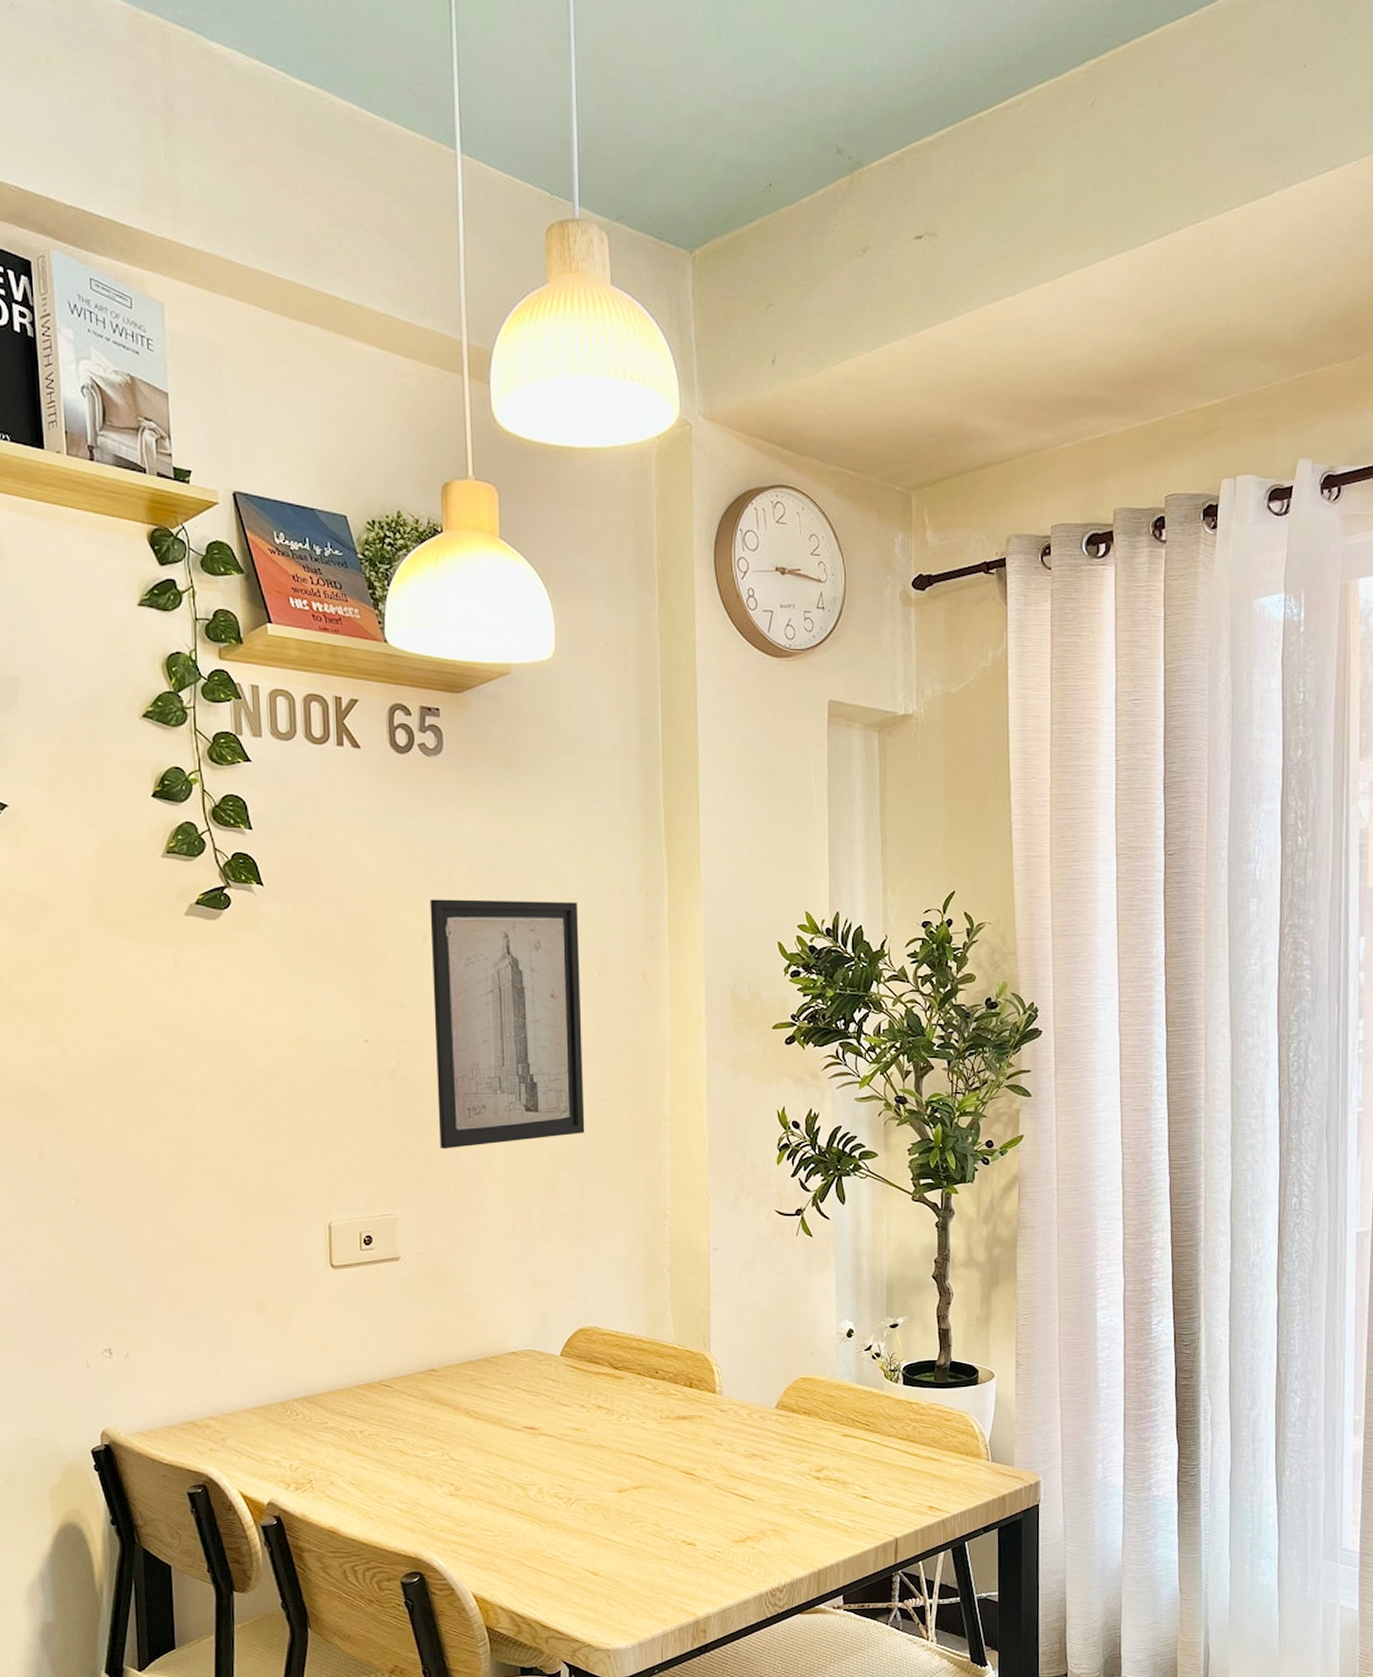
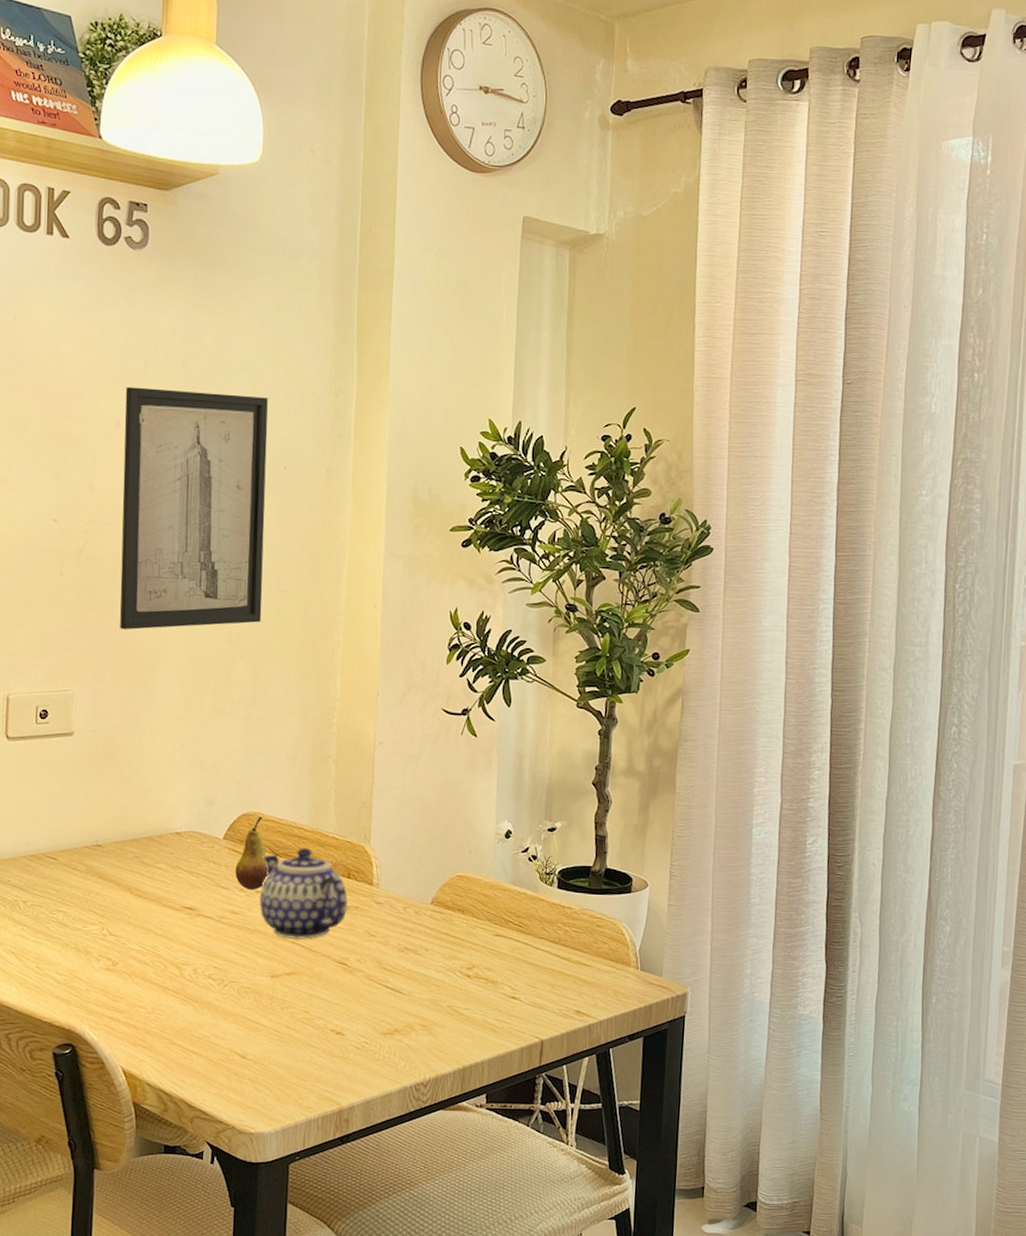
fruit: none [575,1331,608,1406] -> present [235,816,268,890]
teapot: none [601,1359,691,1453] -> present [259,847,348,940]

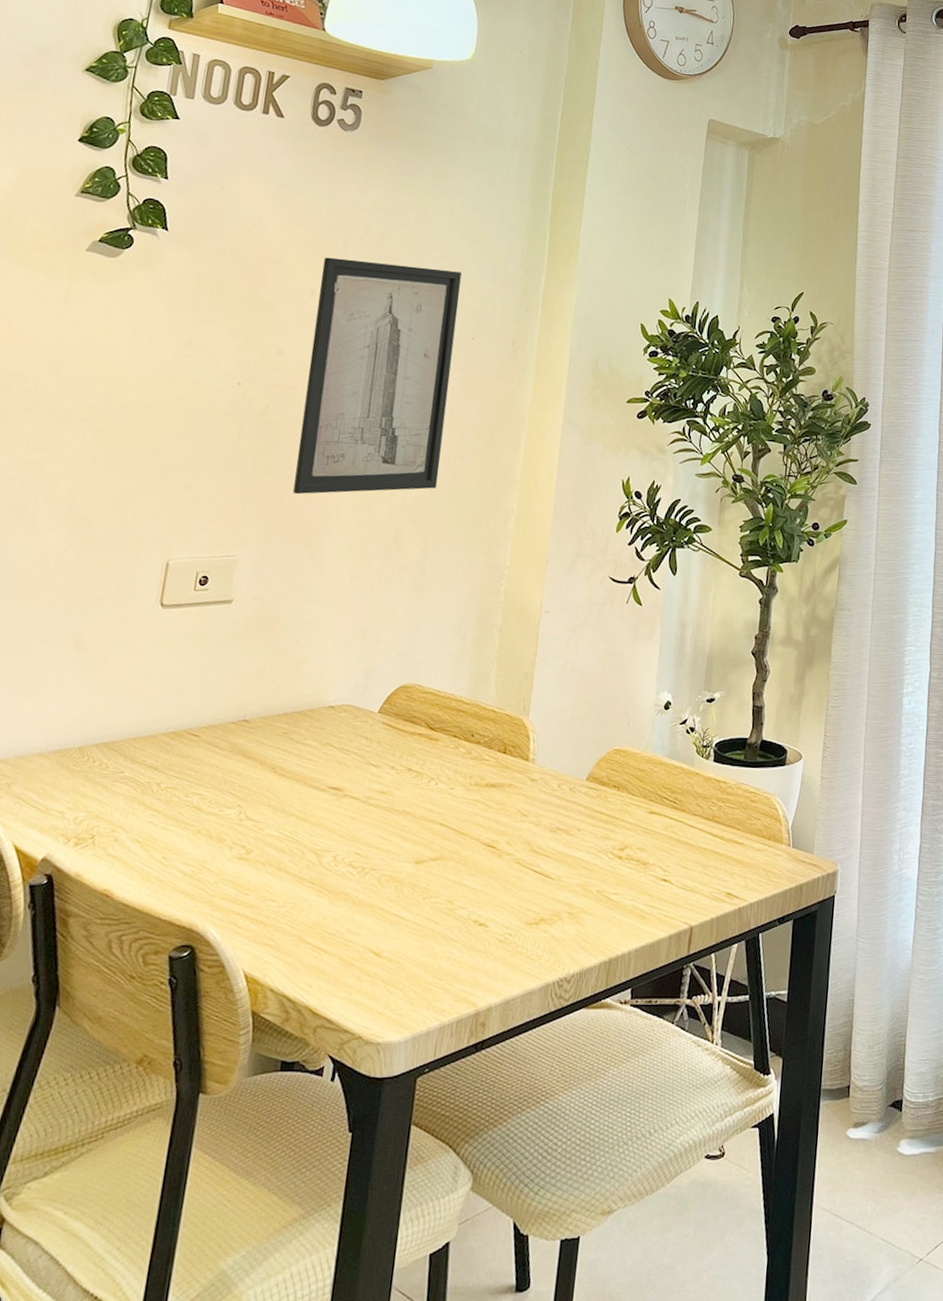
fruit: present [235,816,268,890] -> none [387,688,422,768]
teapot: present [259,847,348,940] -> none [409,721,502,822]

